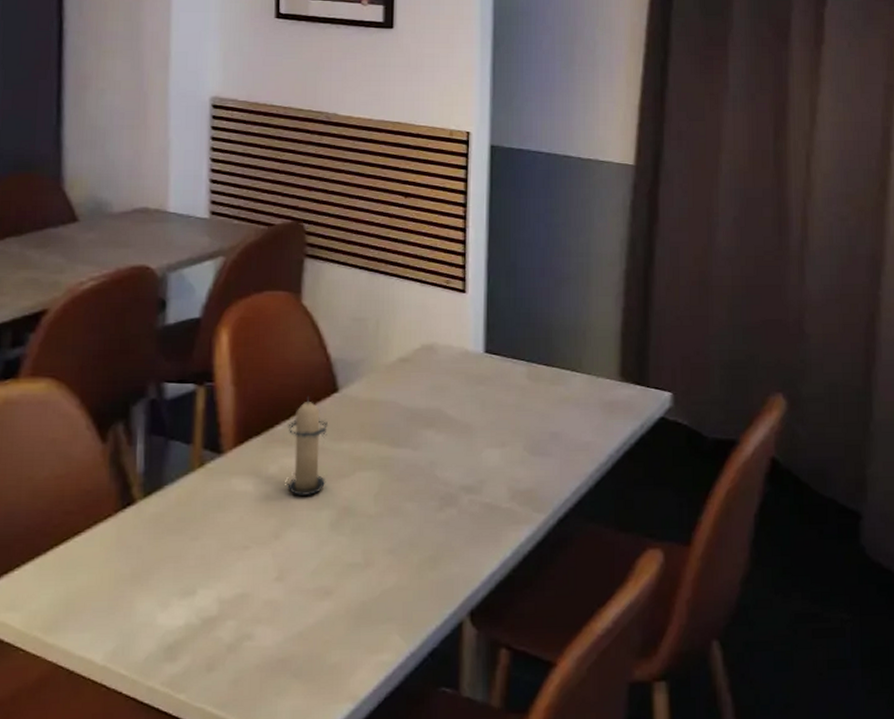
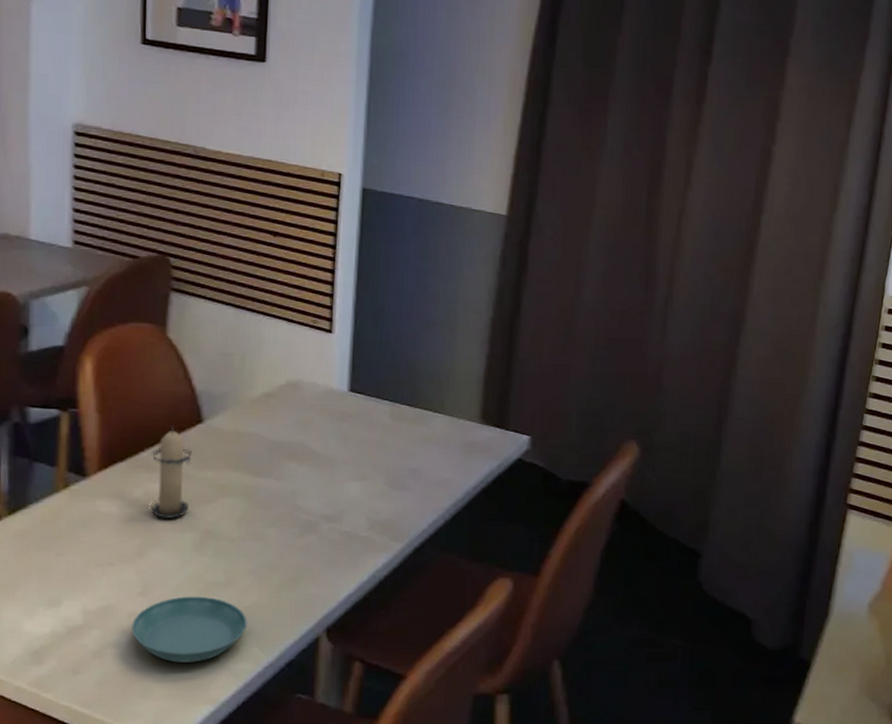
saucer: none [268,579,387,655] -> present [132,596,247,663]

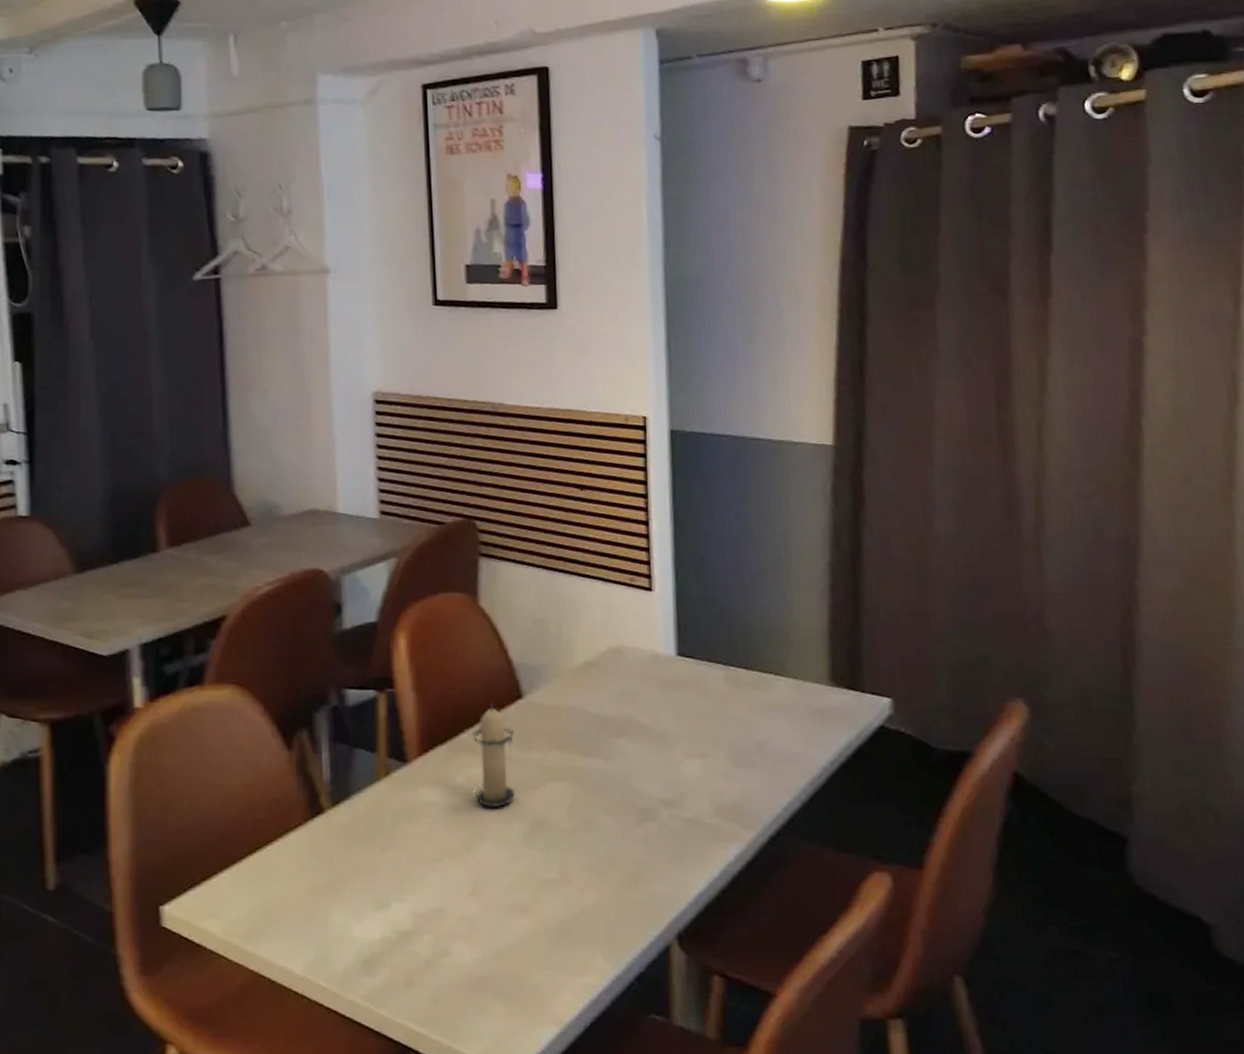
saucer: present [132,596,247,663] -> none [464,896,588,975]

